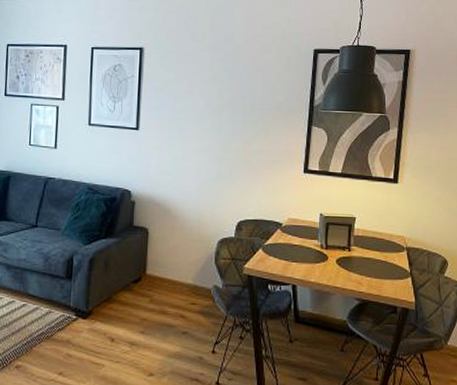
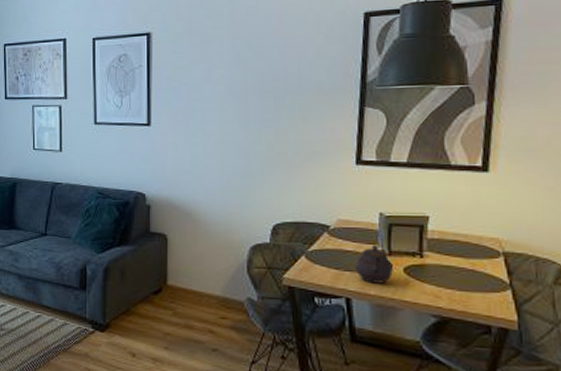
teapot: none [300,240,328,273] -> present [355,245,393,284]

